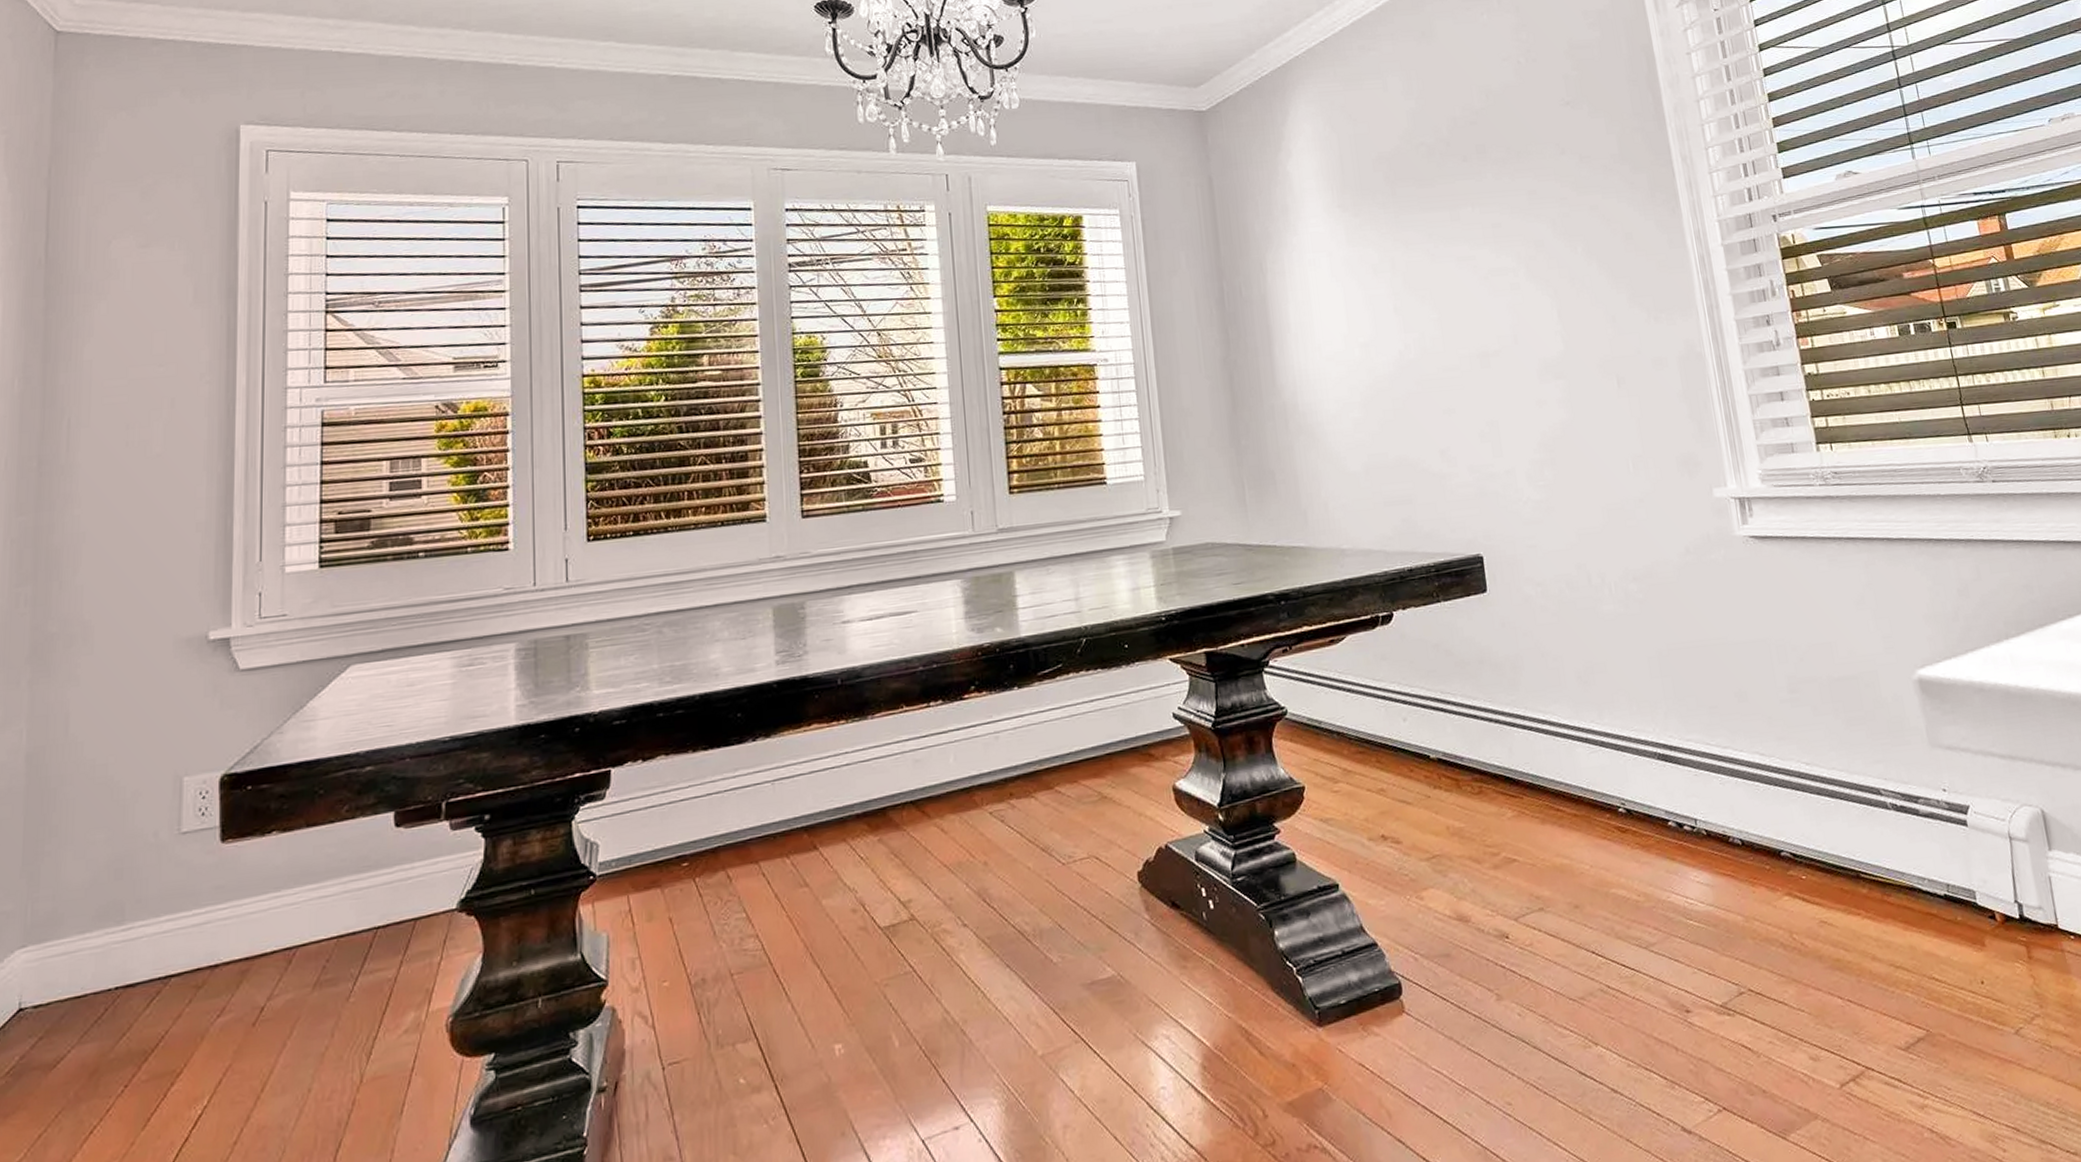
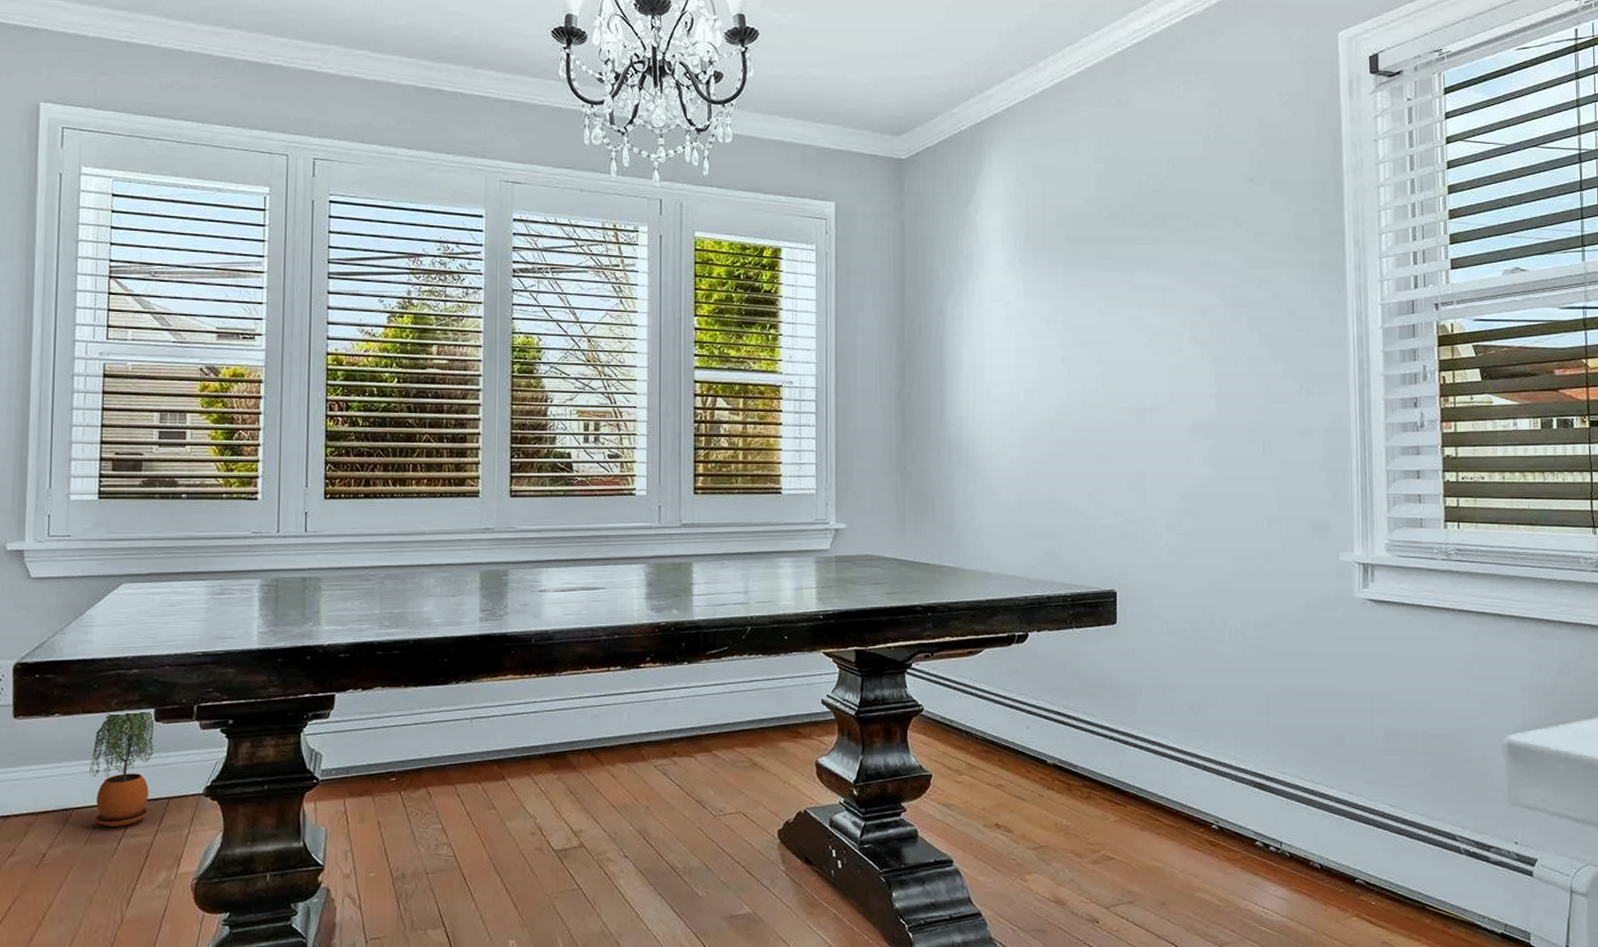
potted plant: none [317,817,395,964] -> present [90,712,155,827]

